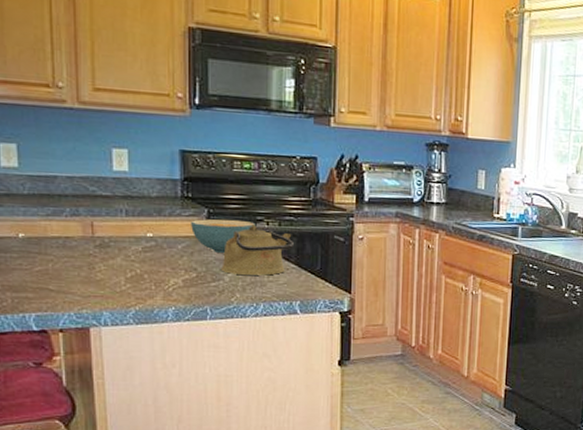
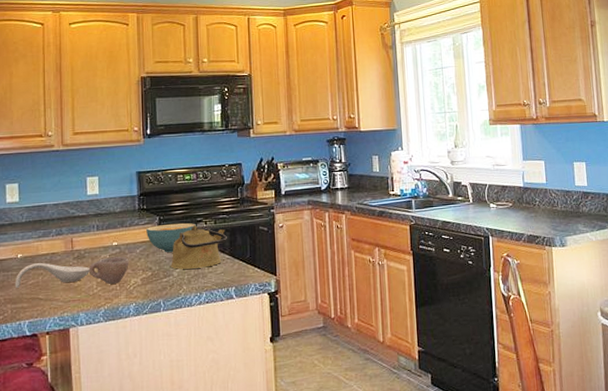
spoon rest: none [15,247,116,275] -> present [14,263,90,289]
cup: none [114,250,168,282] -> present [88,256,129,284]

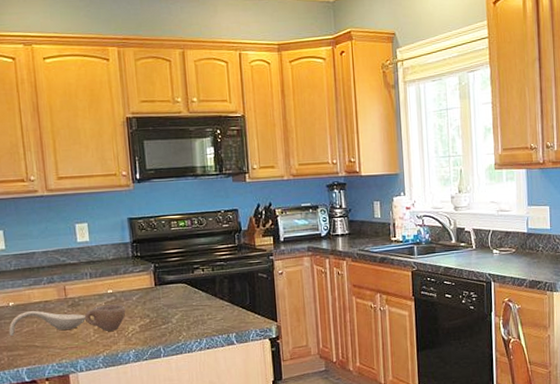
cereal bowl: present [146,222,197,252] -> none [142,270,194,300]
kettle: present [171,225,228,270] -> none [169,272,227,316]

